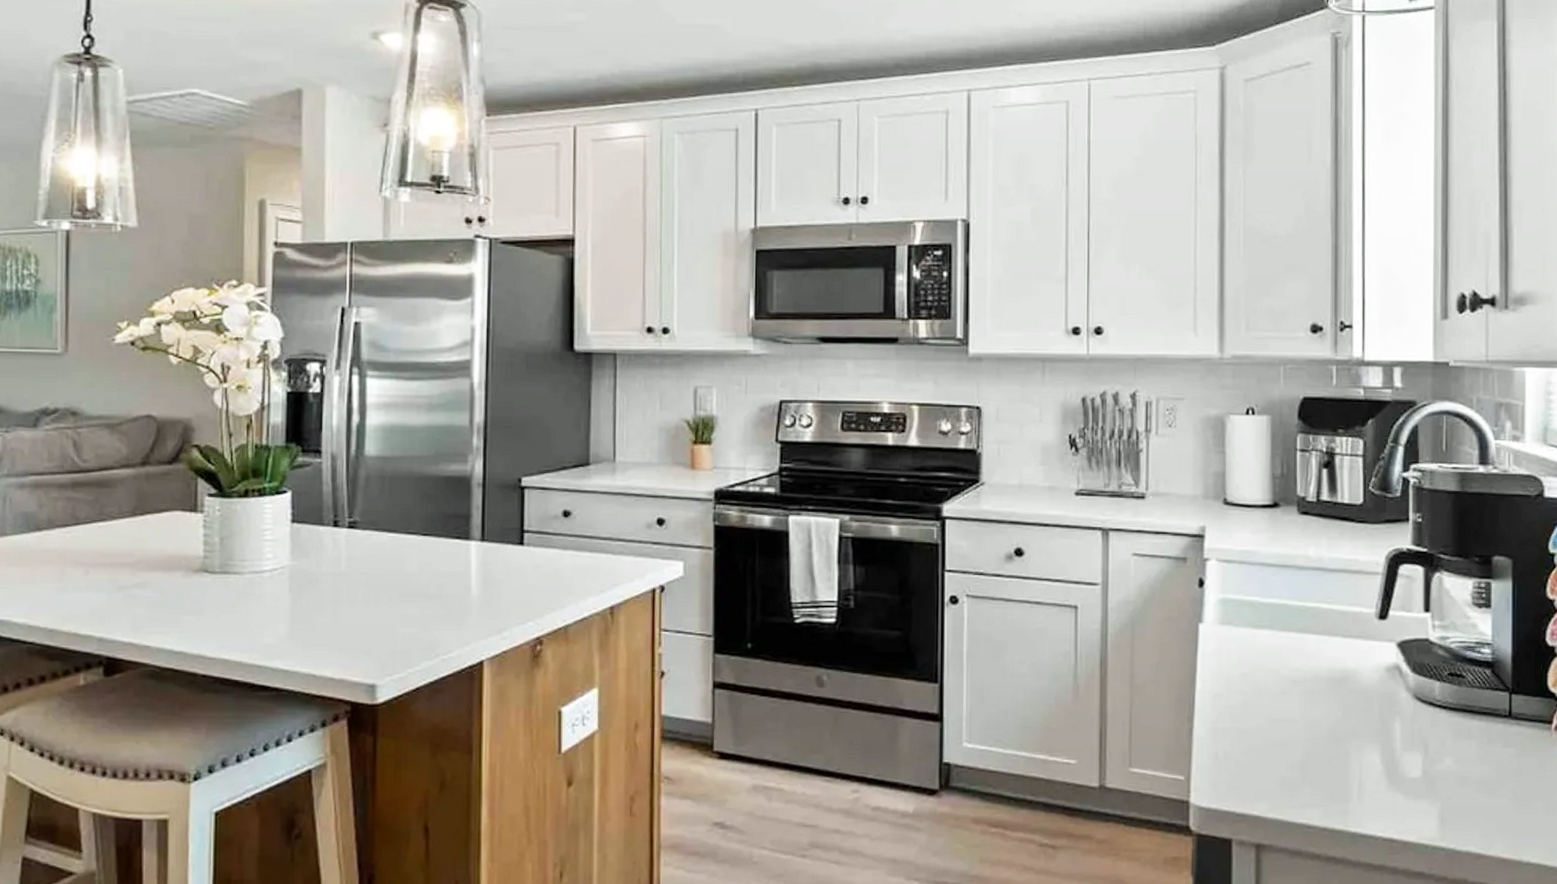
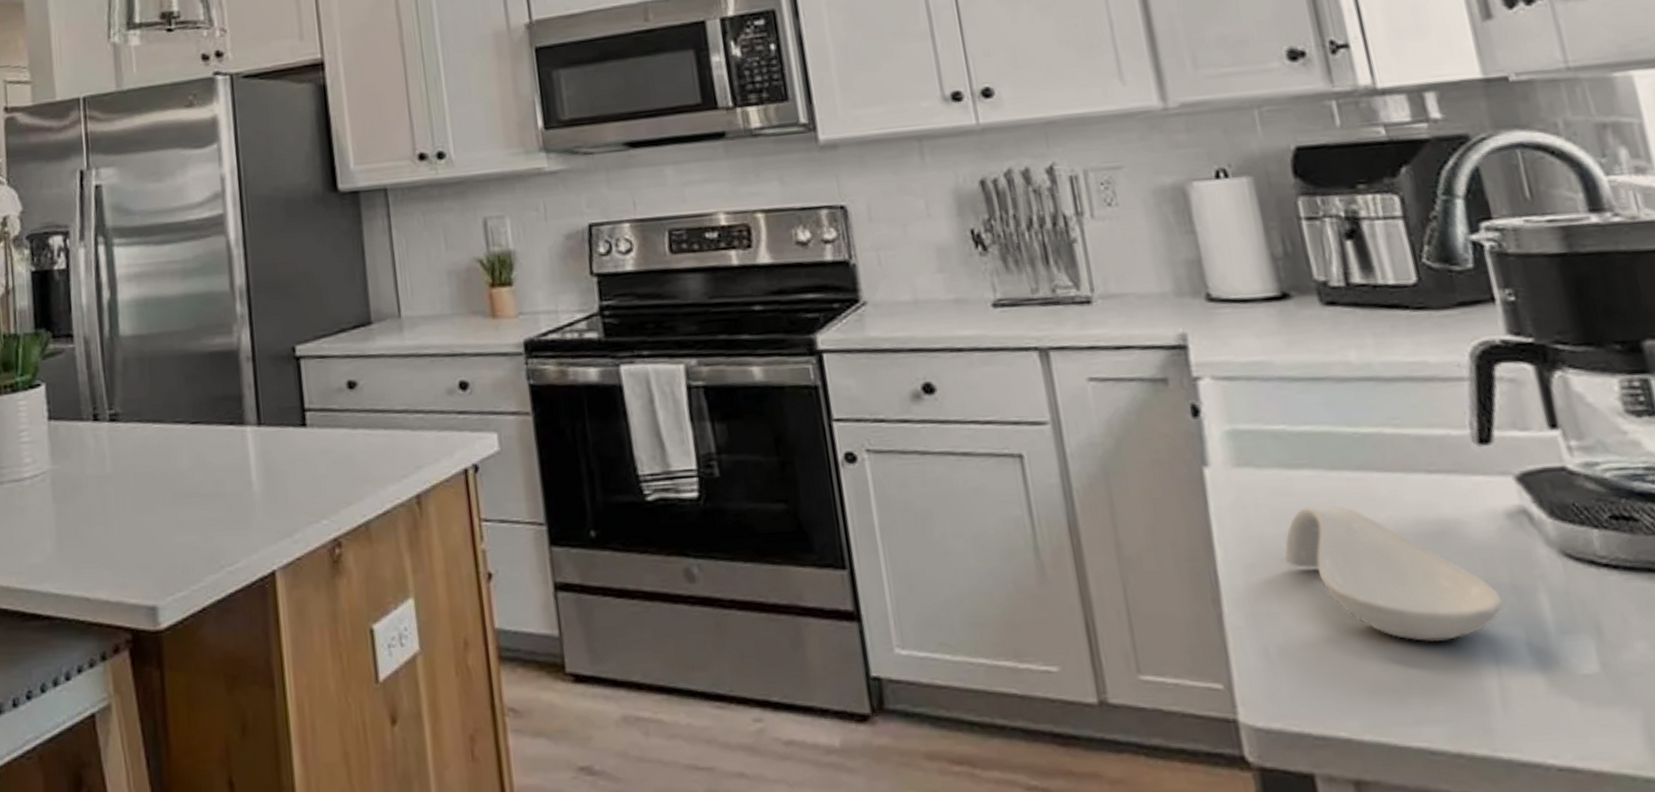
spoon rest: none [1241,656,1373,752] -> present [1285,505,1504,641]

